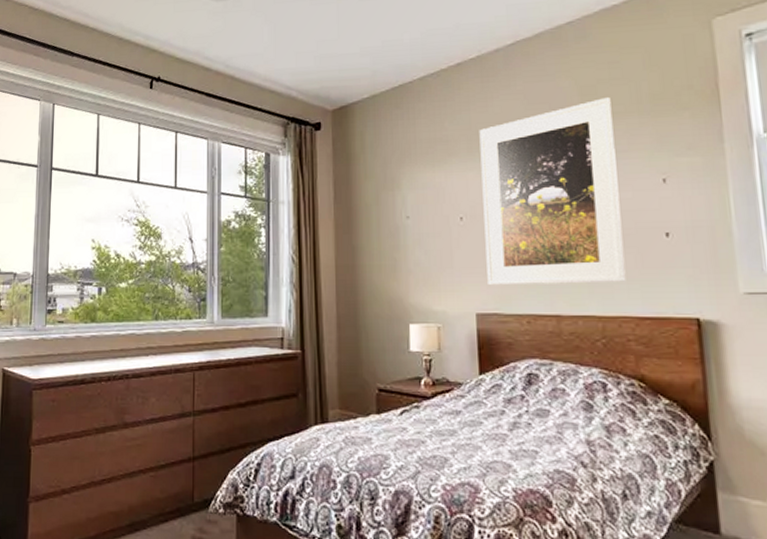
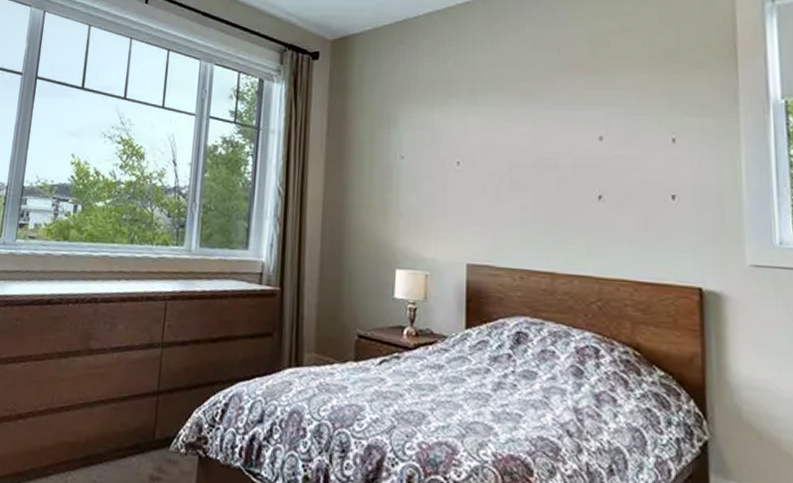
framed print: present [479,96,626,285] -> none [481,48,627,243]

